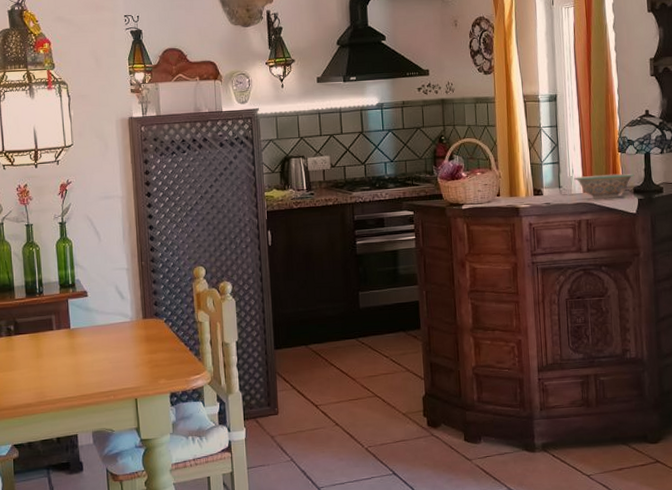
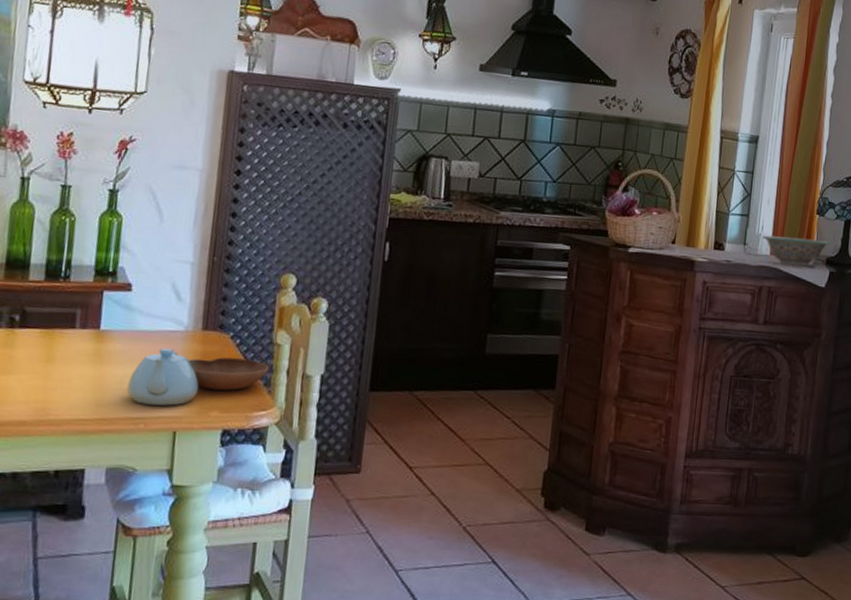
teapot: none [96,335,148,381] -> present [126,347,200,406]
bowl: none [137,336,197,363] -> present [188,357,270,391]

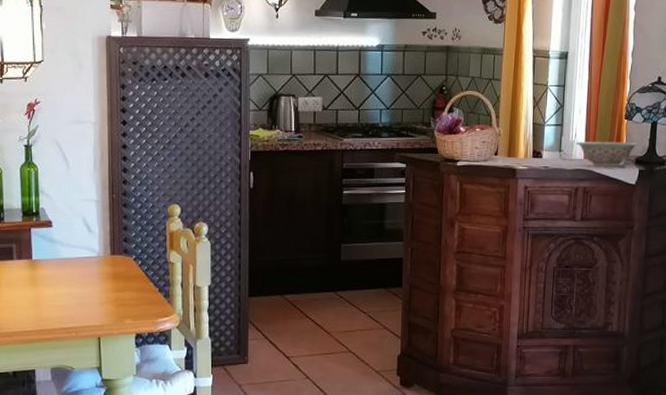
teapot: present [126,347,200,406] -> none [58,271,114,317]
bowl: present [188,357,270,391] -> none [103,276,167,302]

